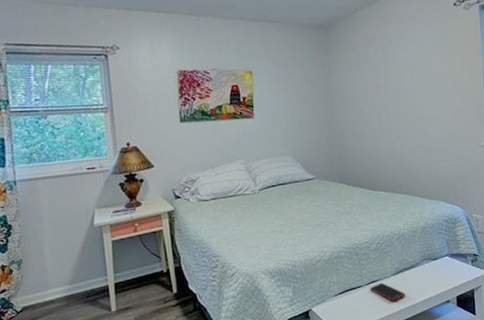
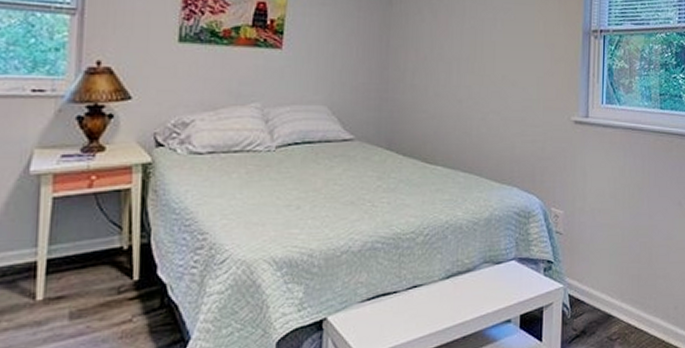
cell phone: present [370,282,405,302] -> none [409,288,455,316]

